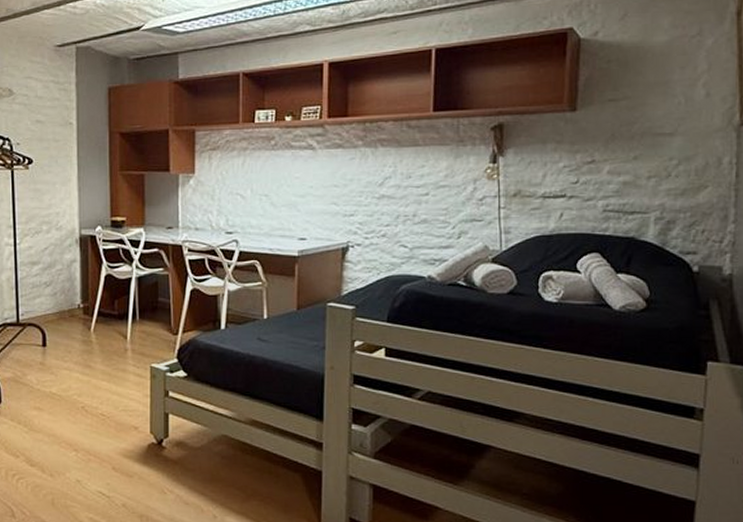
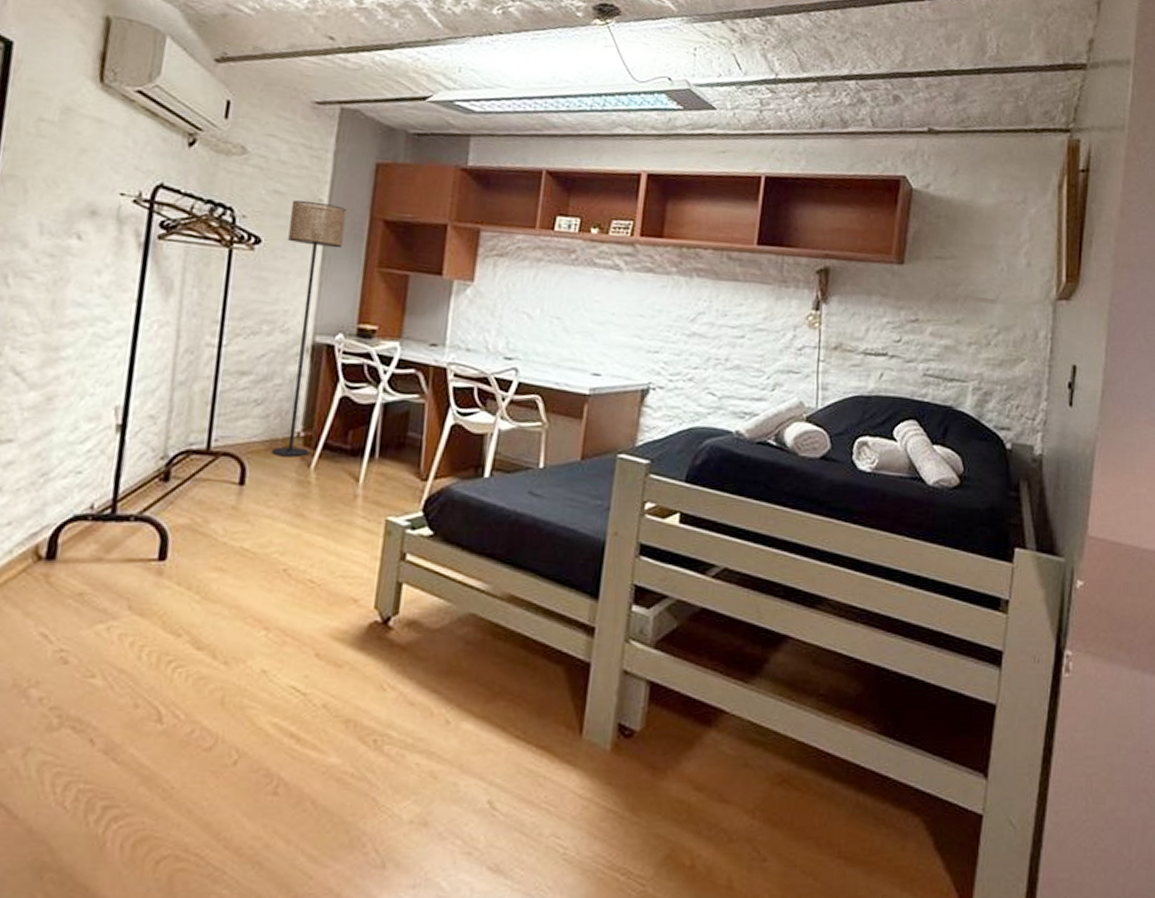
floor lamp: none [50,125,91,324] -> present [271,200,347,457]

